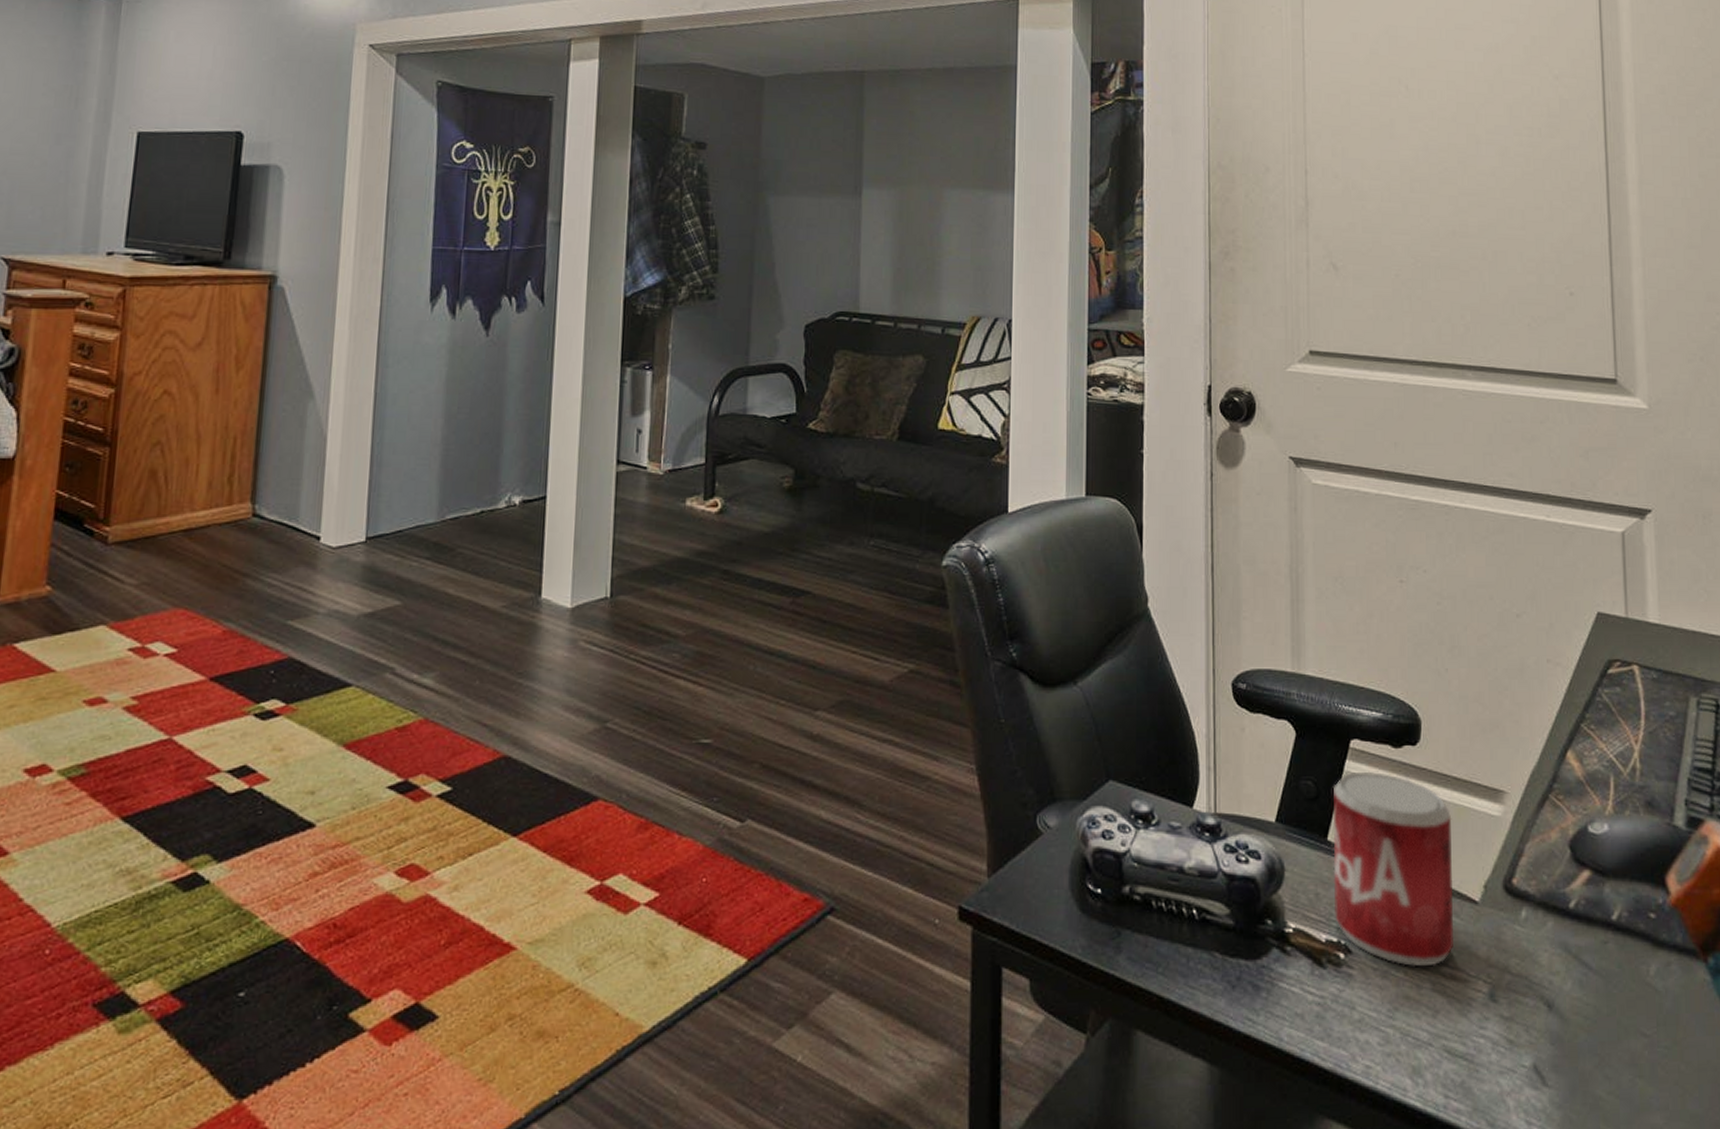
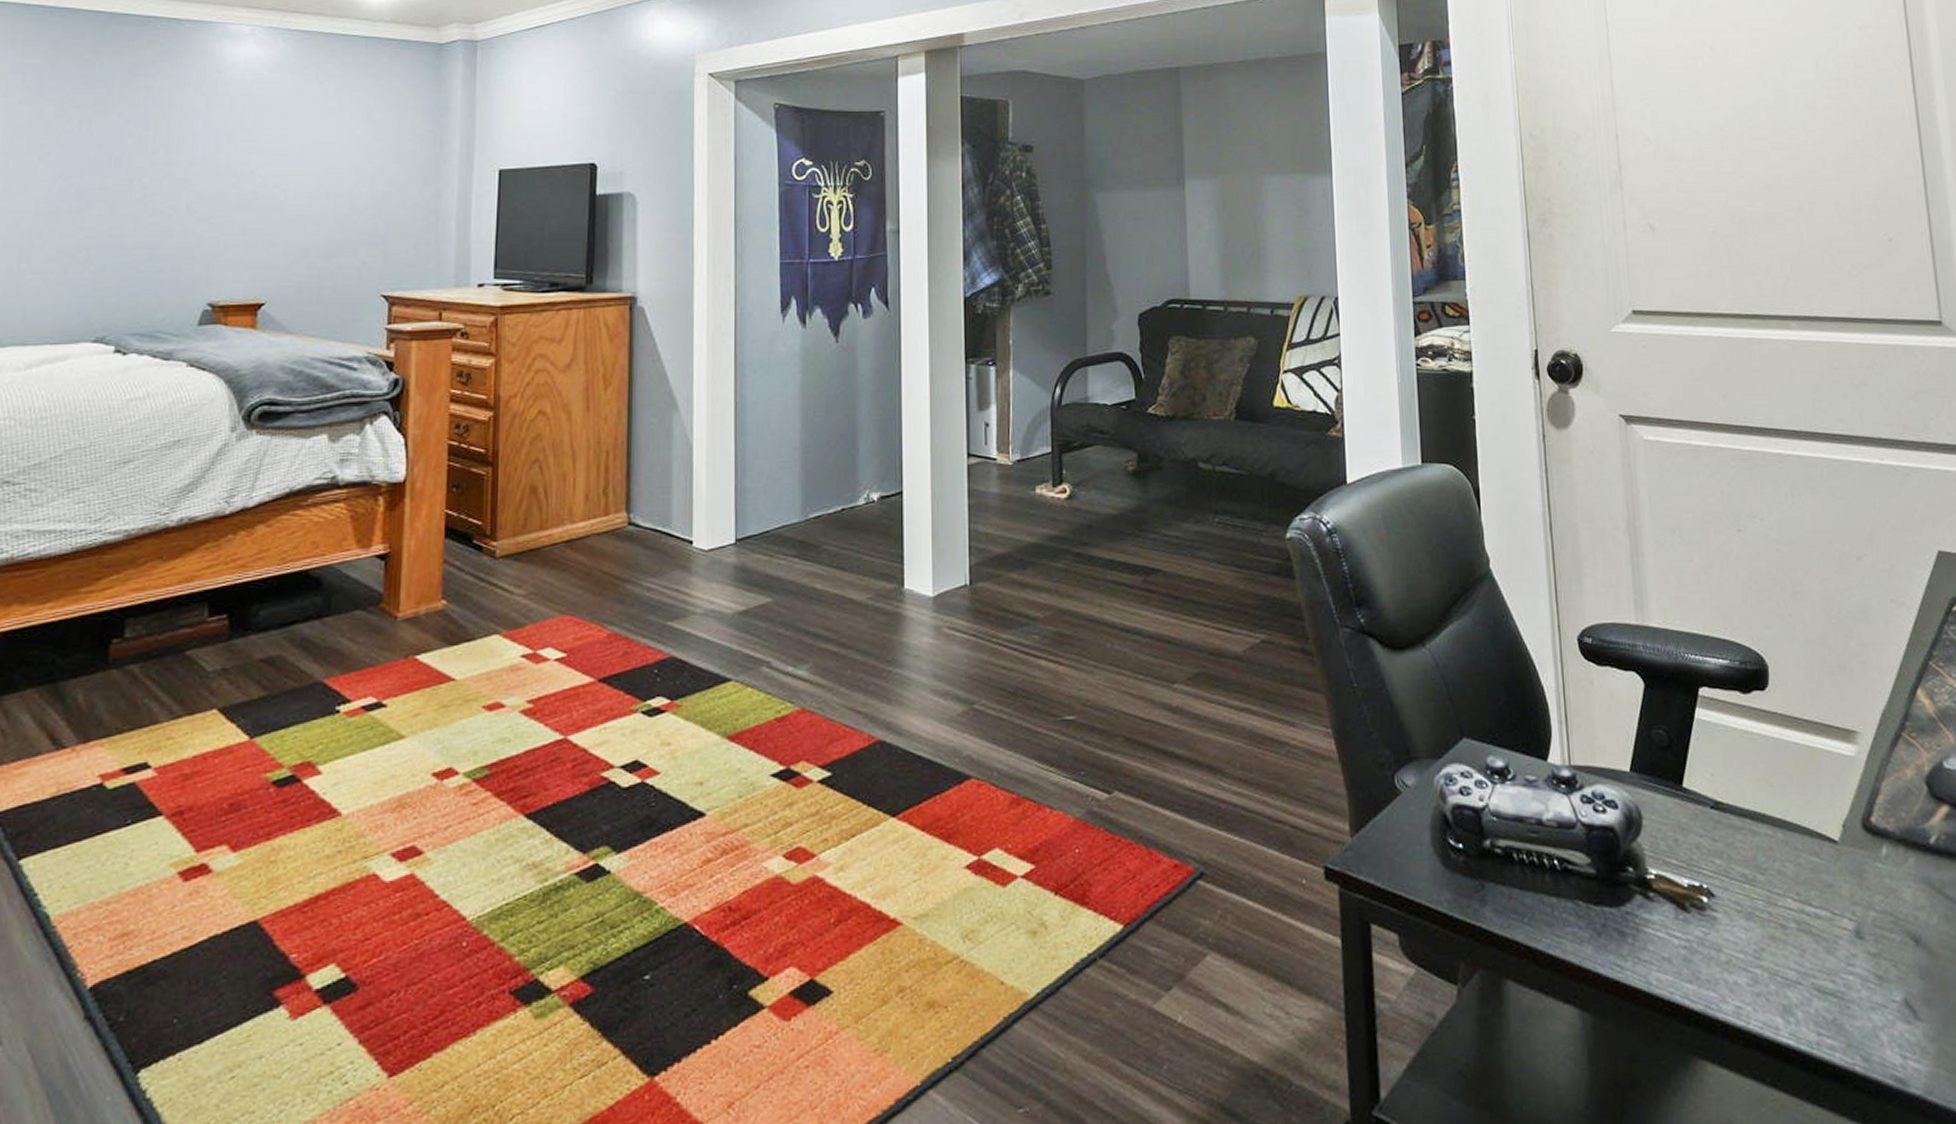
beverage can: present [1333,771,1453,967] -> none [1685,717,1816,908]

